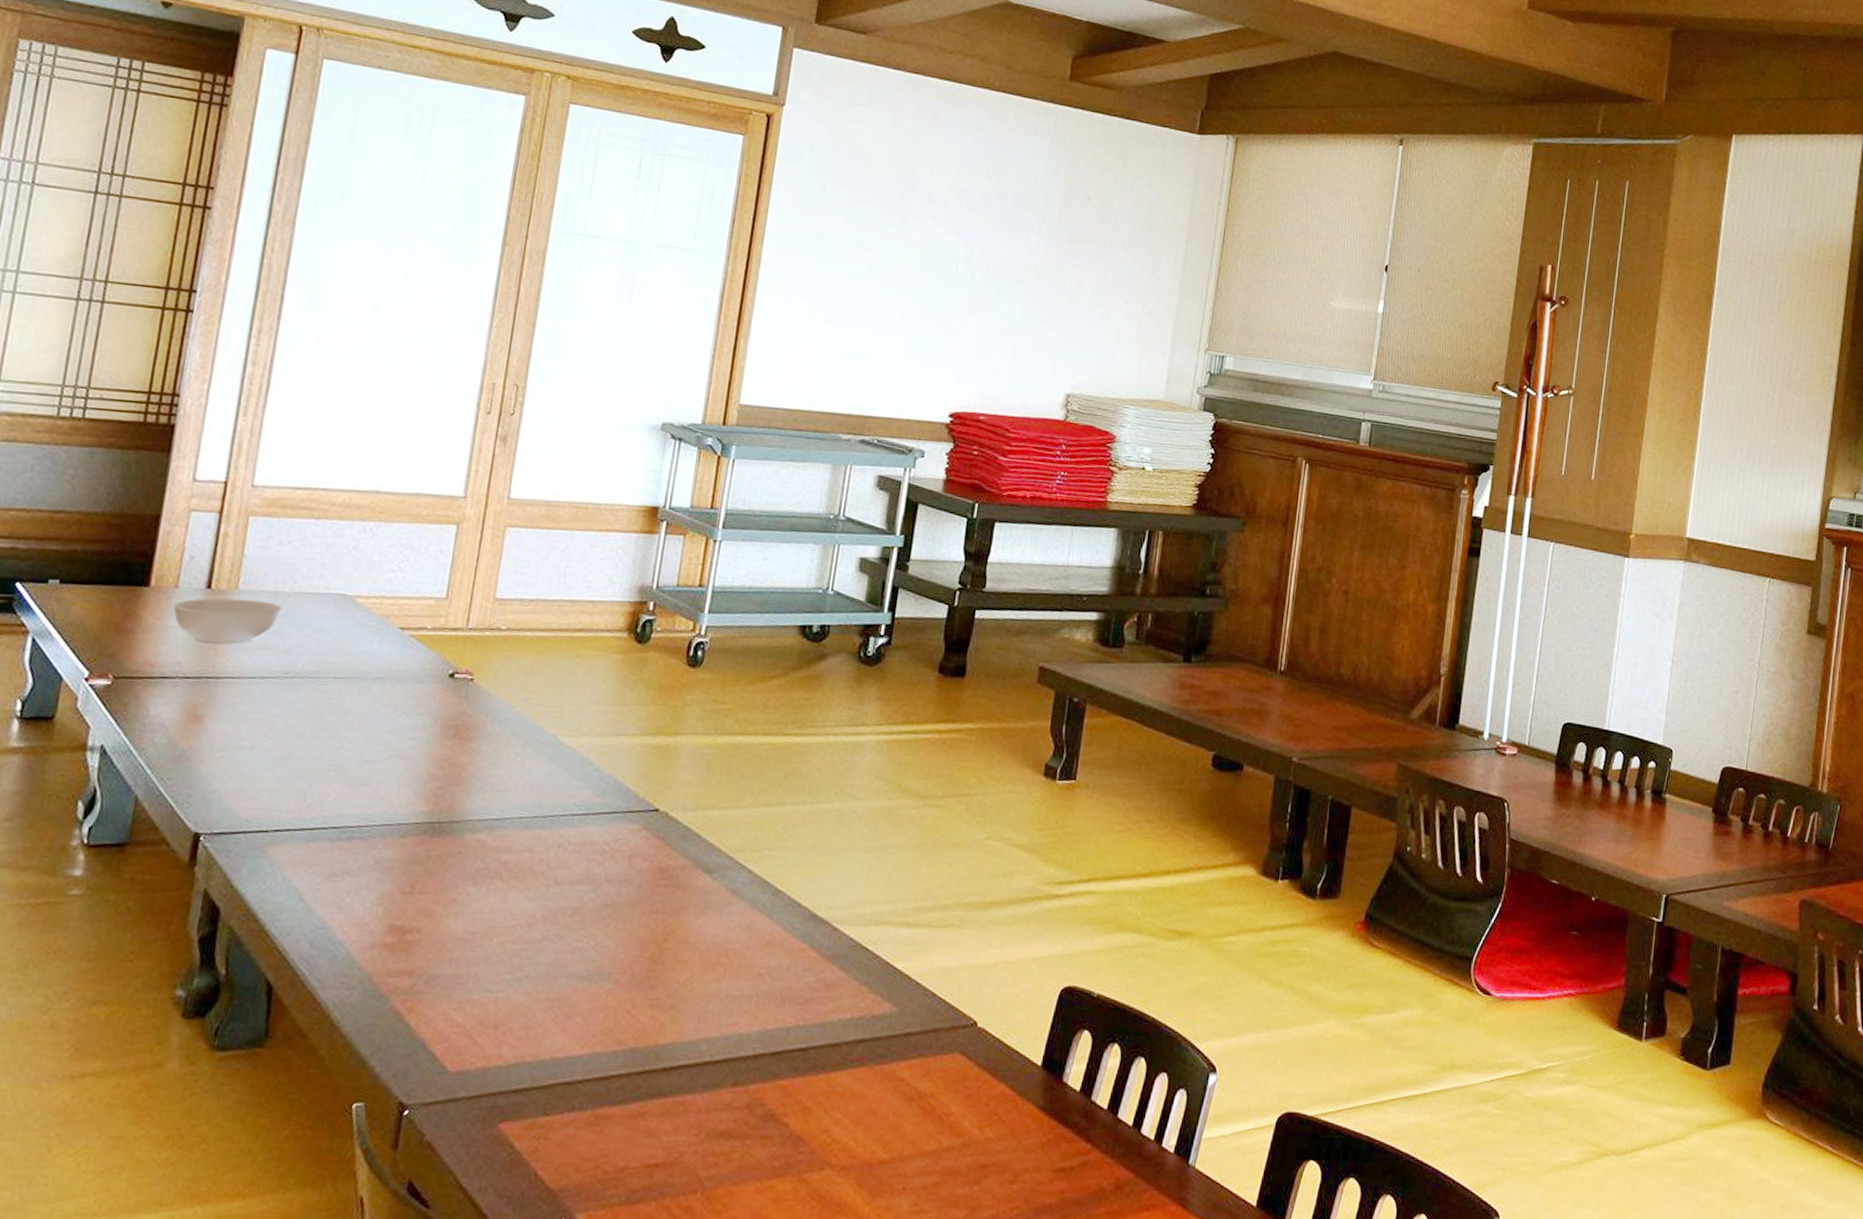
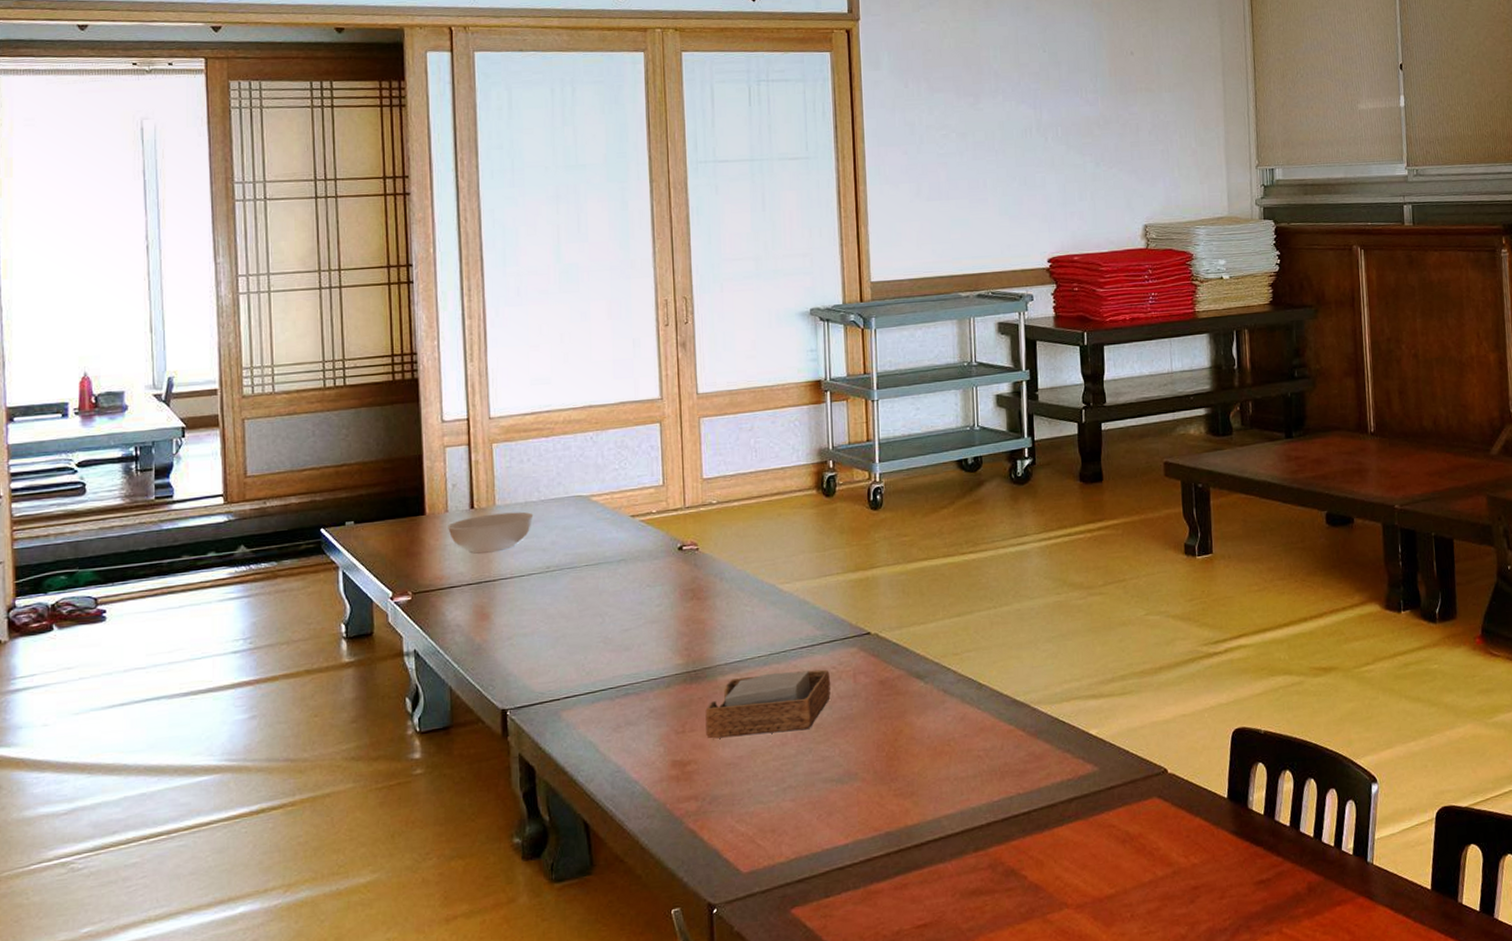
napkin holder: none [438,838,601,913] -> present [705,669,831,739]

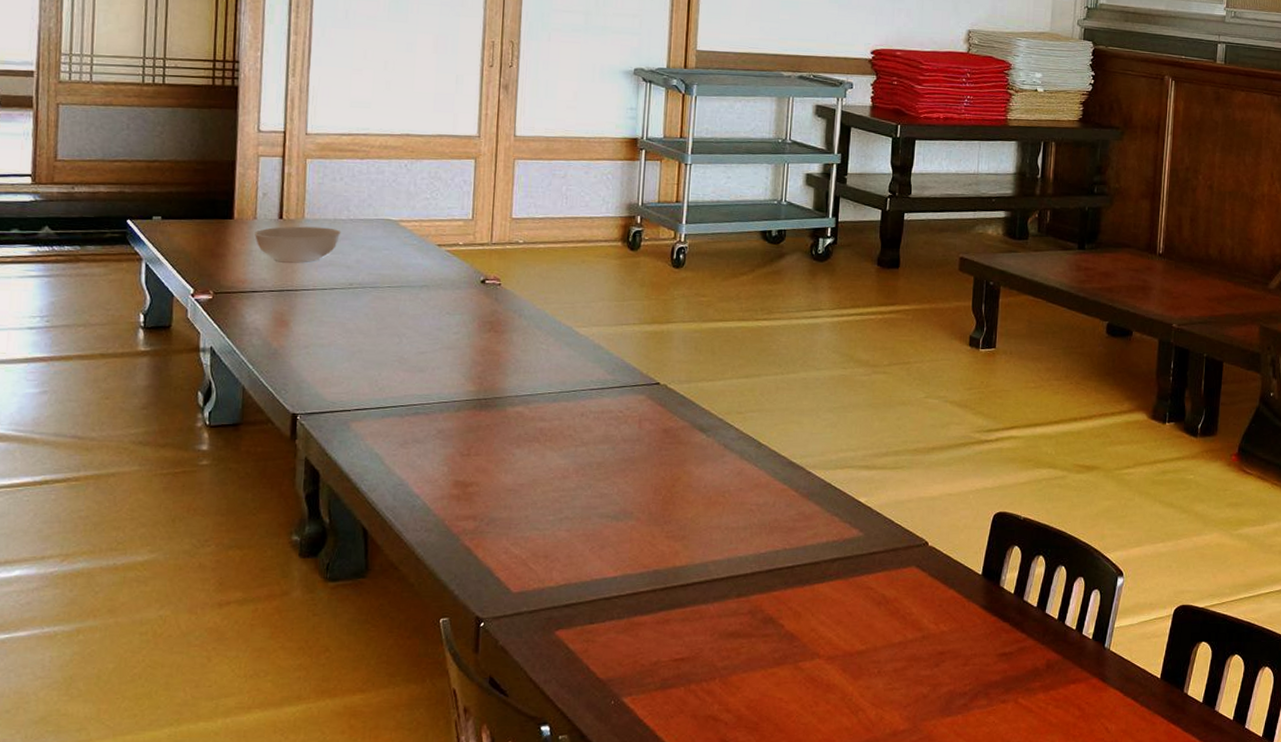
napkin holder: present [705,669,831,739] -> none [490,410,617,467]

